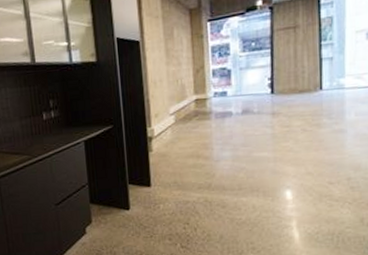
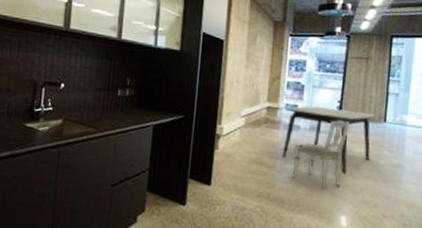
dining table: none [212,84,310,151] -> present [282,106,375,175]
dining chair: none [229,96,285,169] -> present [291,120,350,190]

